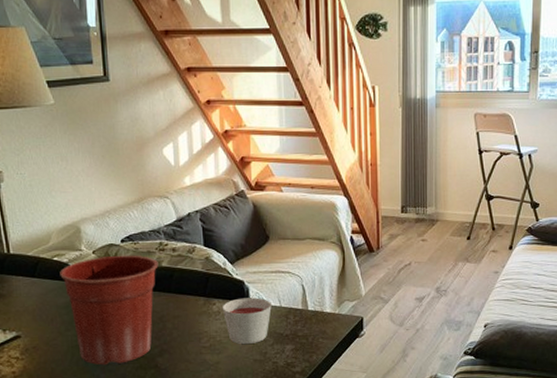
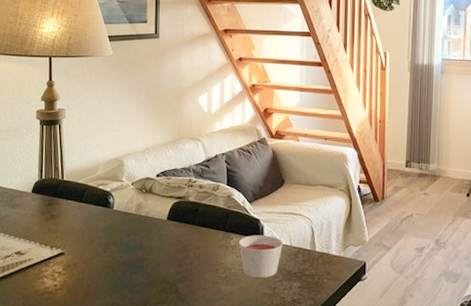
flower pot: present [60,255,158,365] -> none [102,188,186,286]

